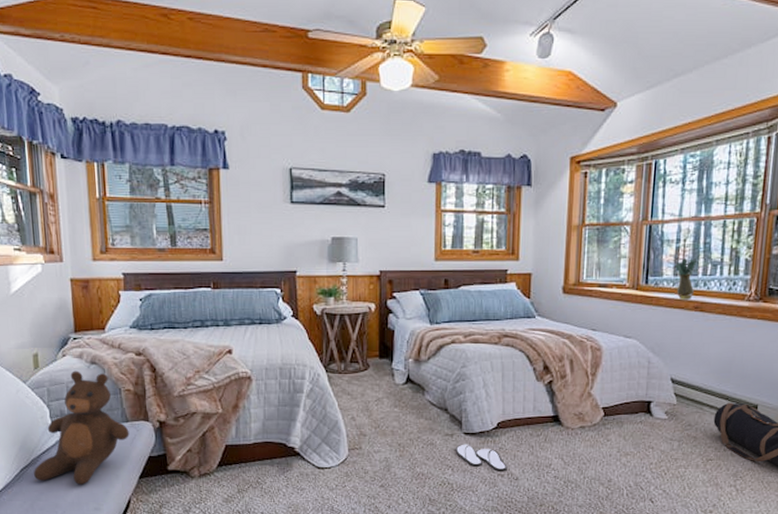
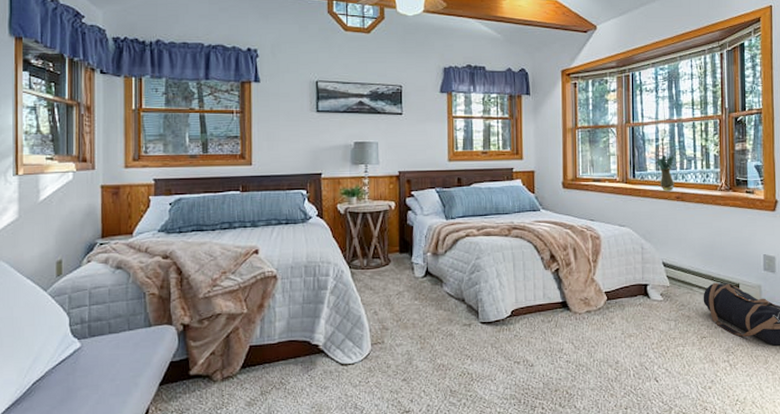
teddy bear: present [34,371,129,485] -> none [47,276,152,396]
slippers: present [455,444,507,472] -> none [473,333,523,359]

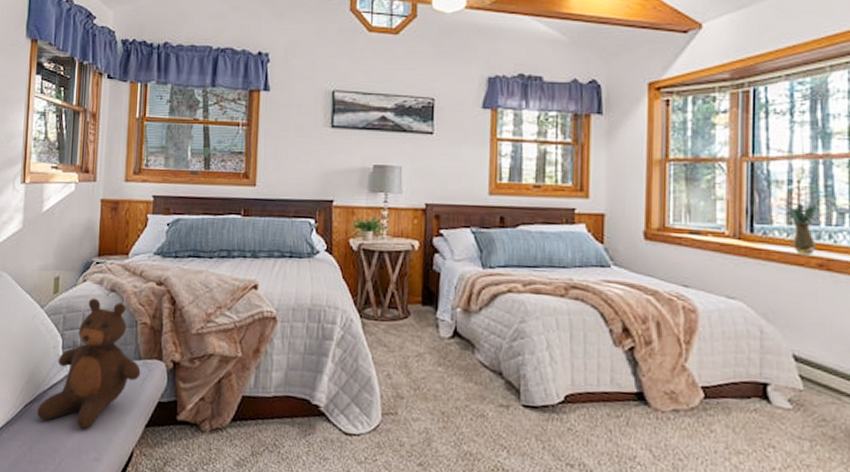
teddy bear: none [47,276,152,396] -> present [37,298,141,429]

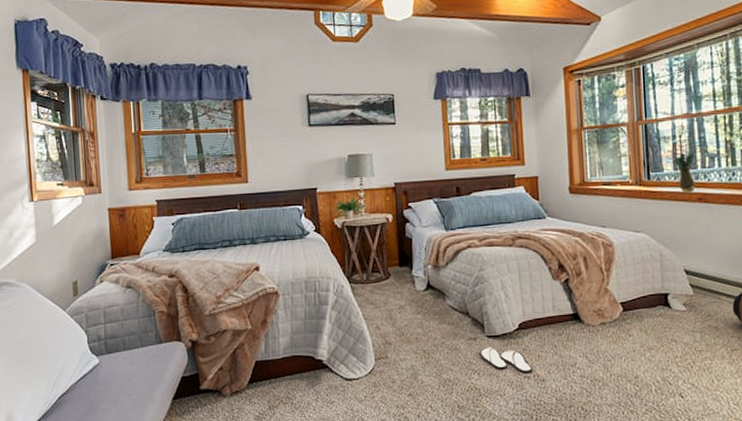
teddy bear: present [37,298,141,429] -> none [71,295,163,409]
slippers: none [511,419,578,461] -> present [479,347,533,374]

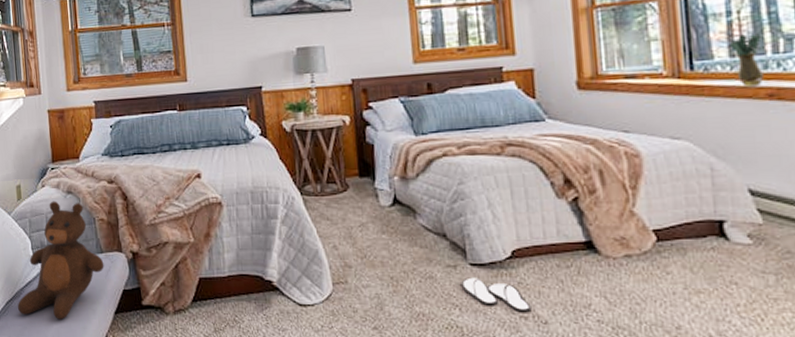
teddy bear: none [71,295,163,409] -> present [18,201,104,320]

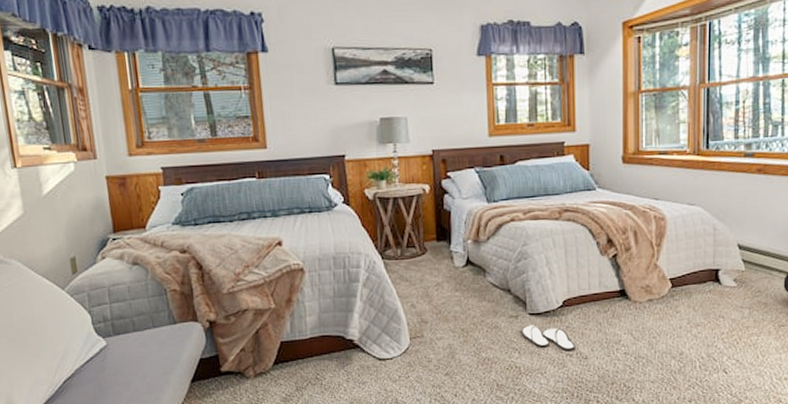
teddy bear: present [18,201,104,320] -> none [78,273,178,393]
vase: present [728,33,763,88] -> none [735,119,758,164]

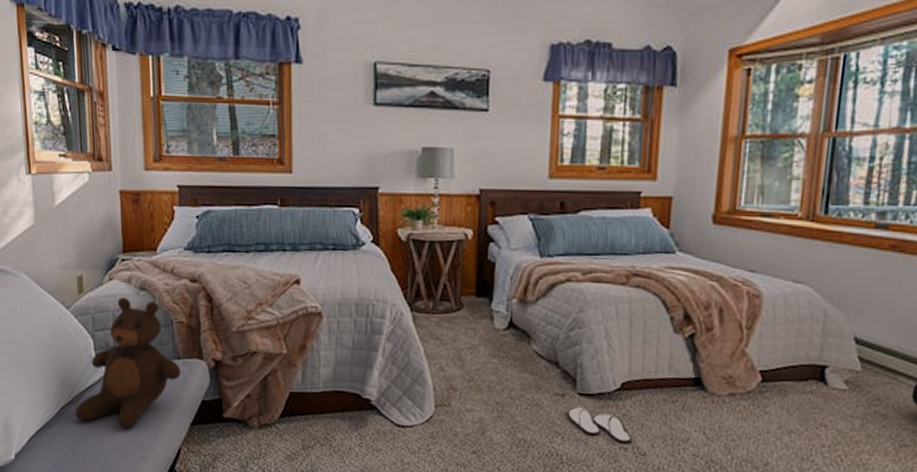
teddy bear: none [78,273,178,393] -> present [75,297,181,429]

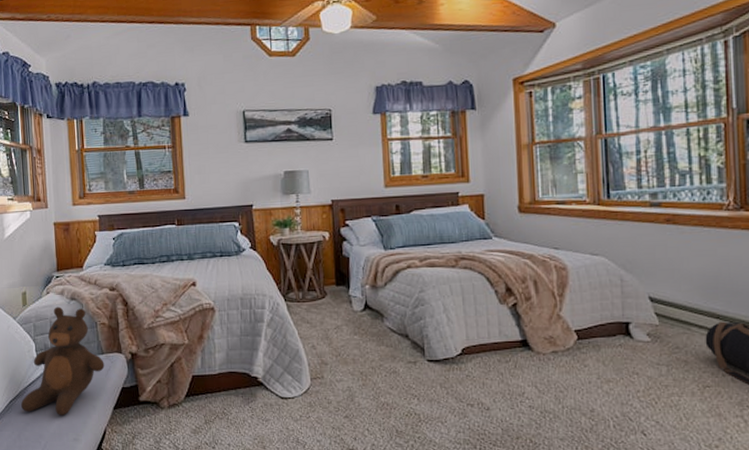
slippers: present [566,407,633,444] -> none [419,372,477,401]

